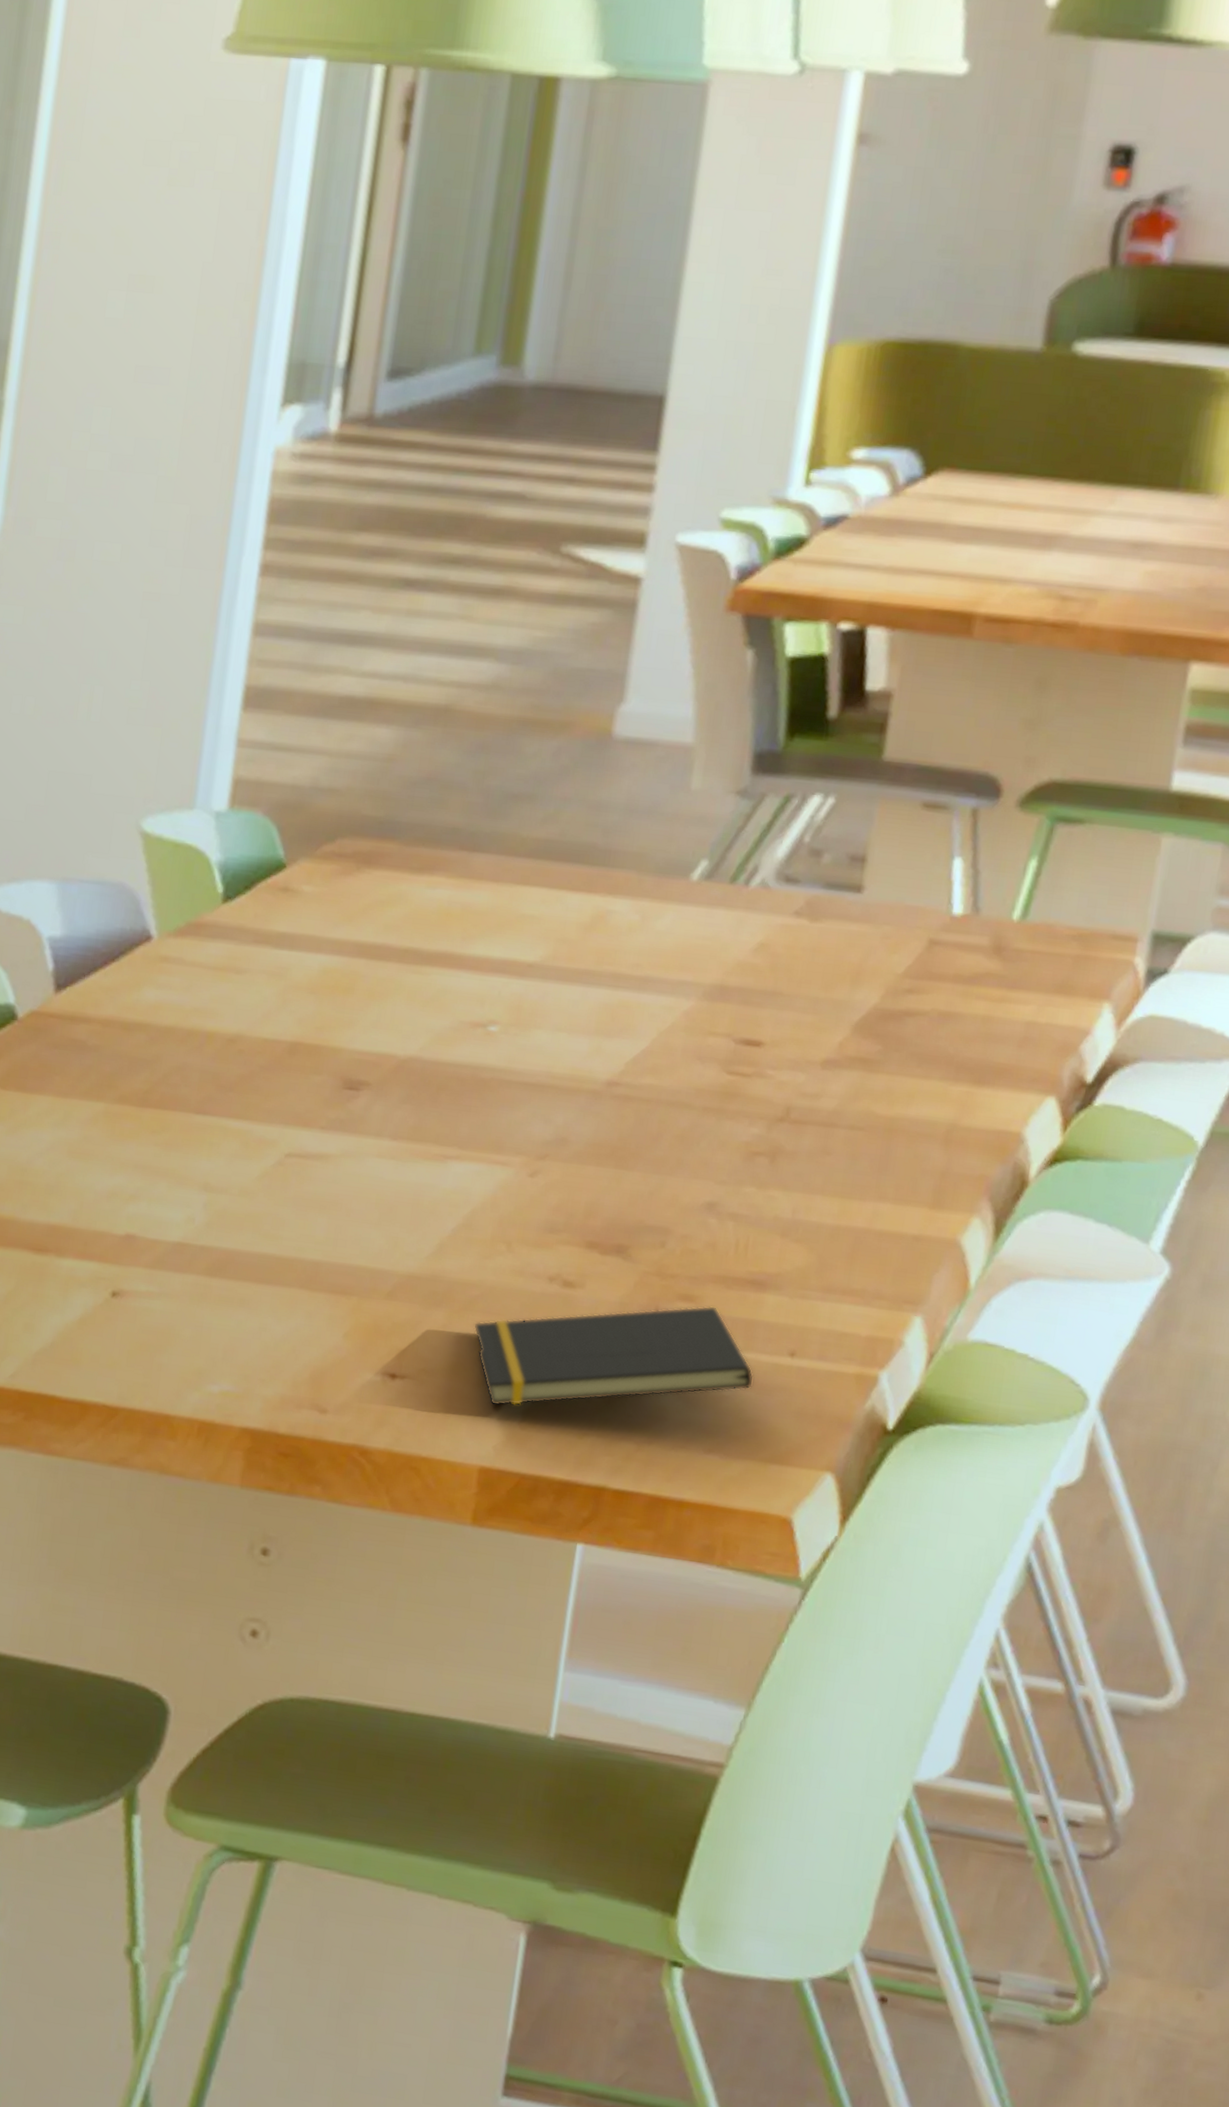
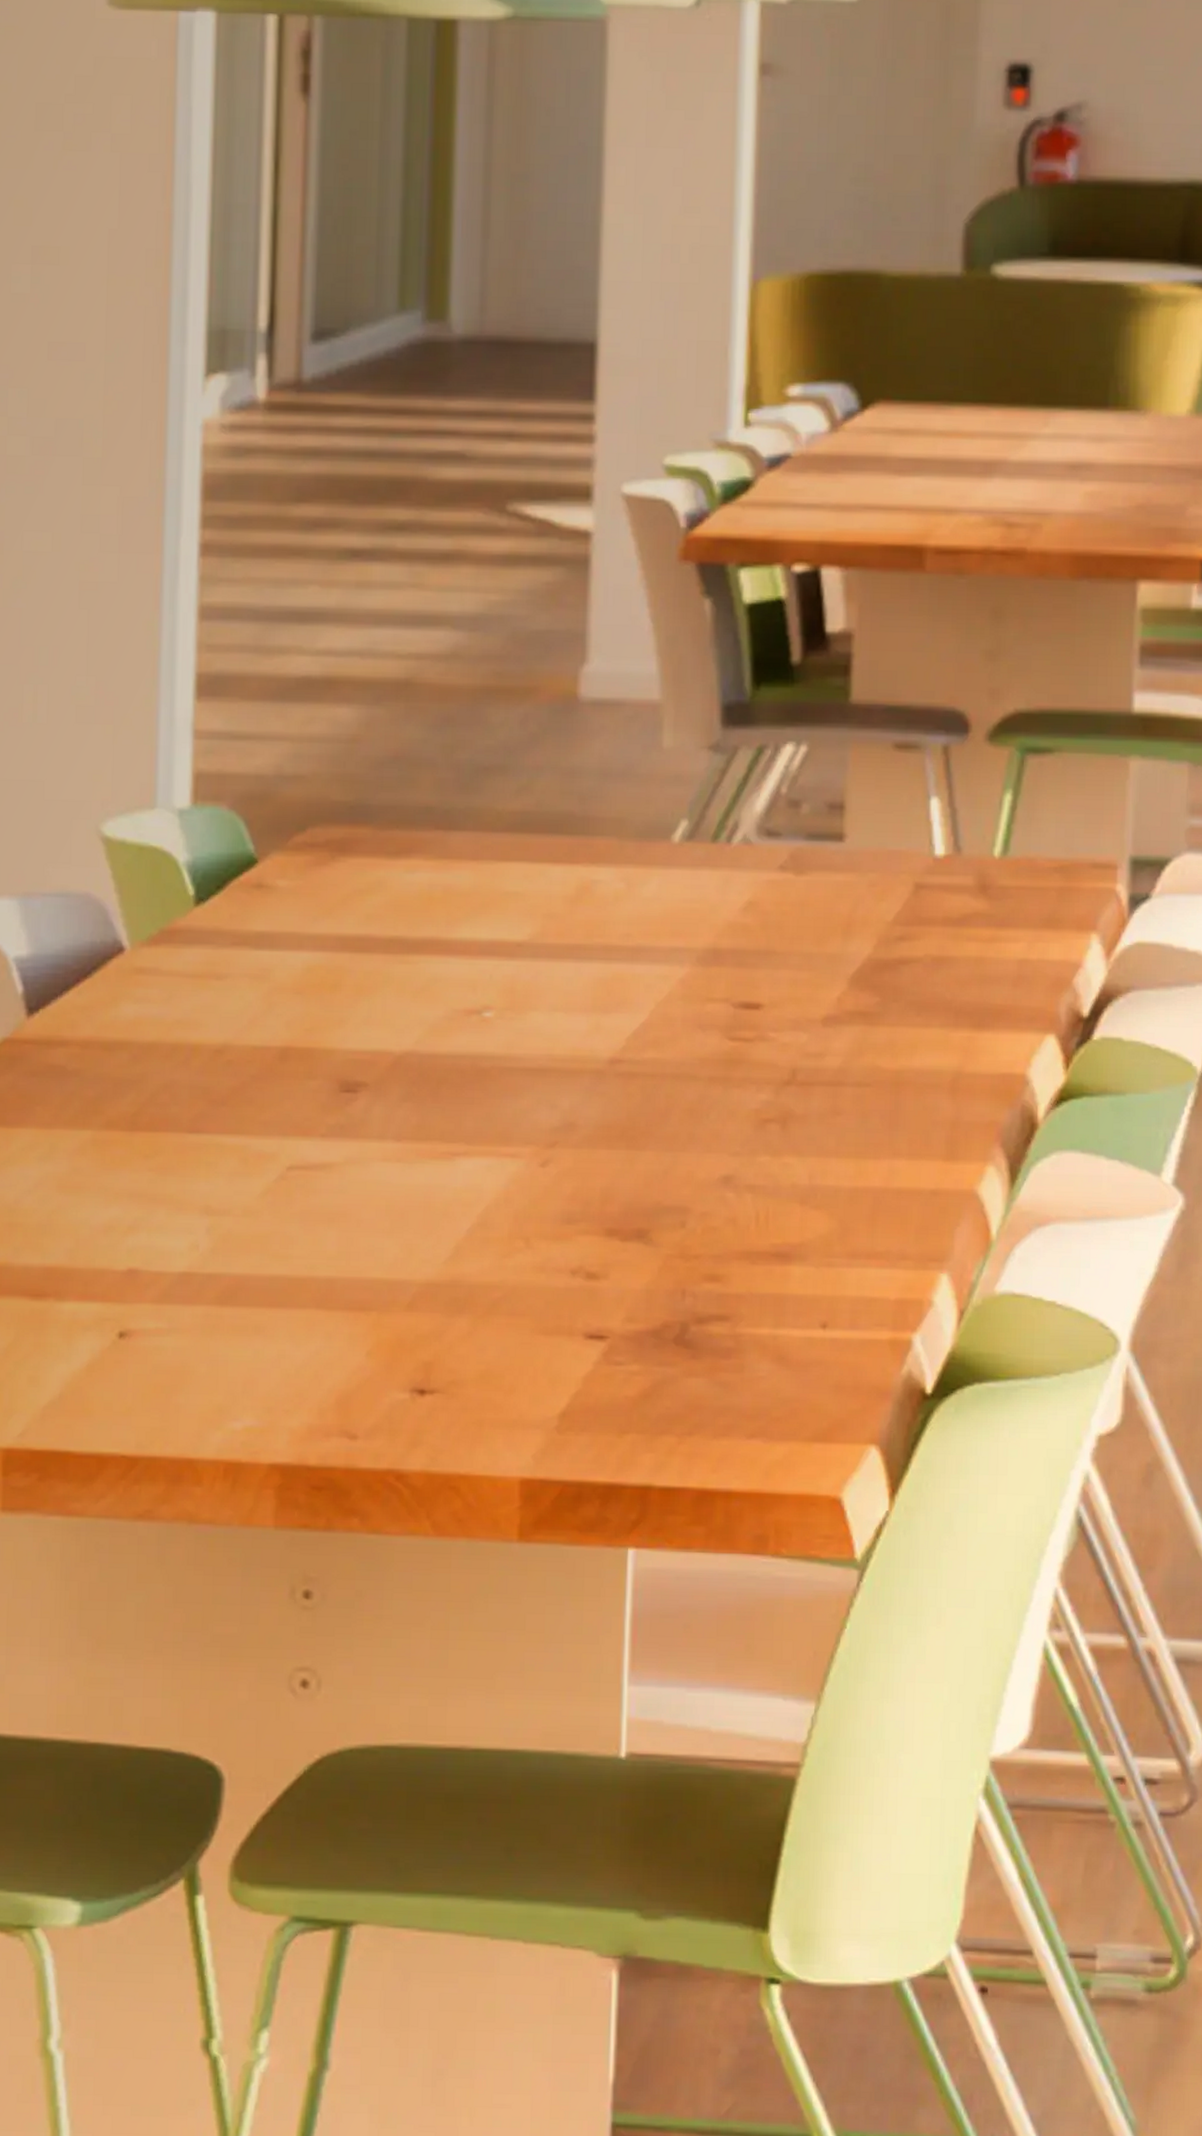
notepad: present [473,1306,754,1406] -> none [500,1284,788,1413]

